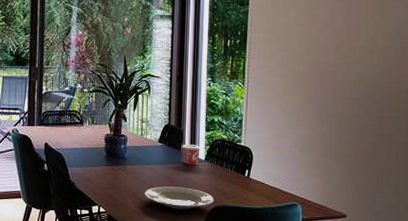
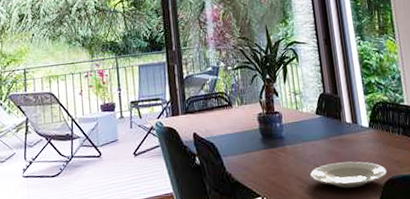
cup: present [182,144,200,165] -> none [342,111,363,135]

